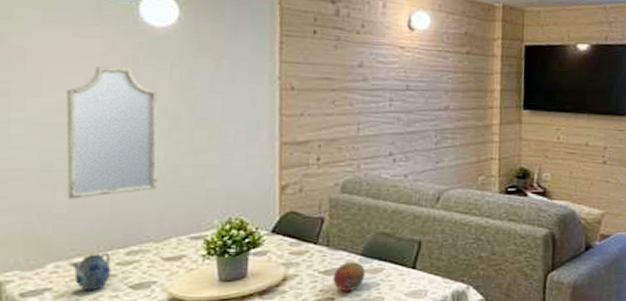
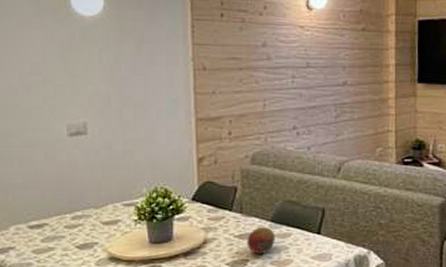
home mirror: present [66,66,158,199] -> none [16,53,94,171]
teapot: present [73,252,111,291] -> none [30,217,61,250]

